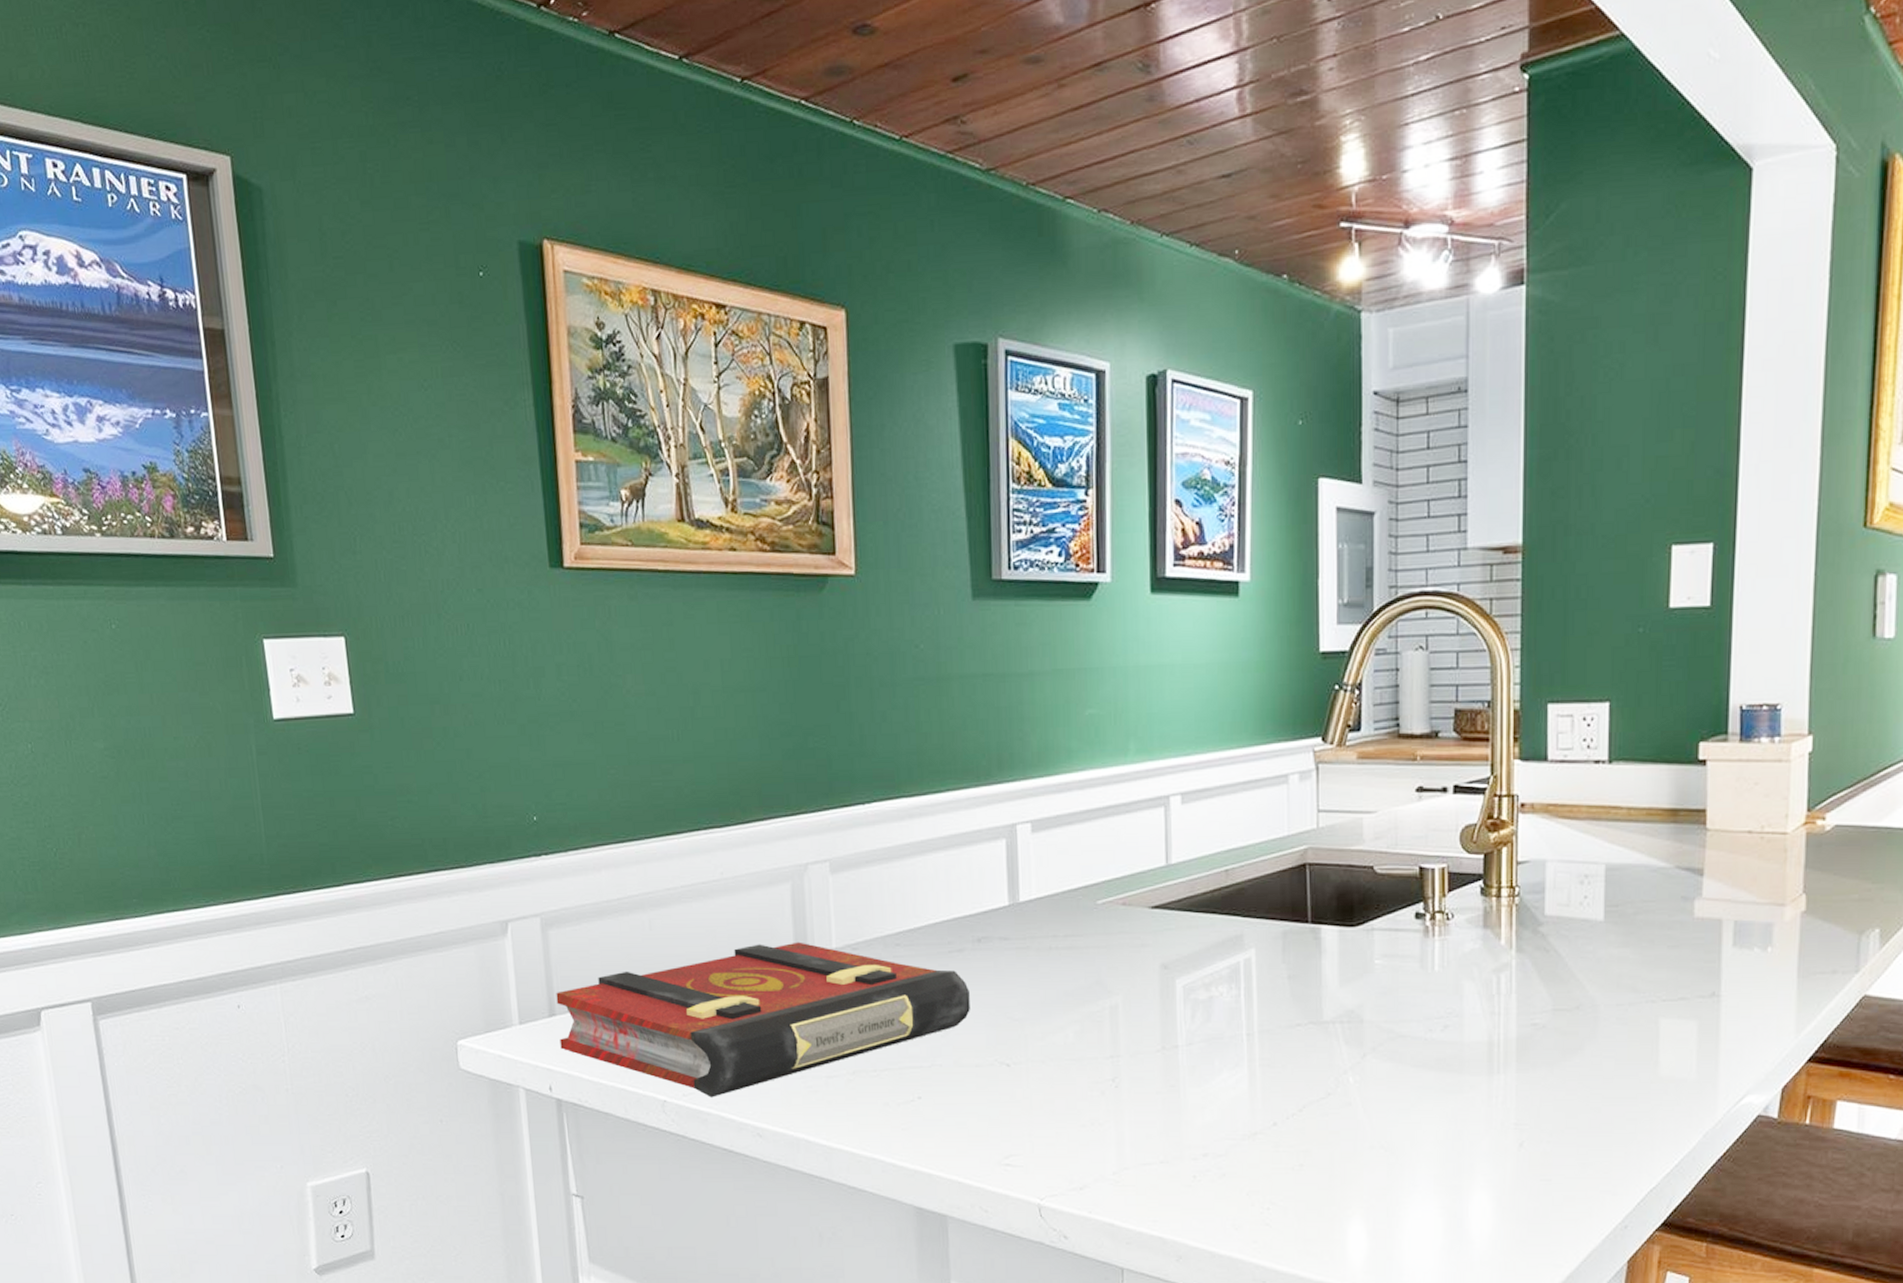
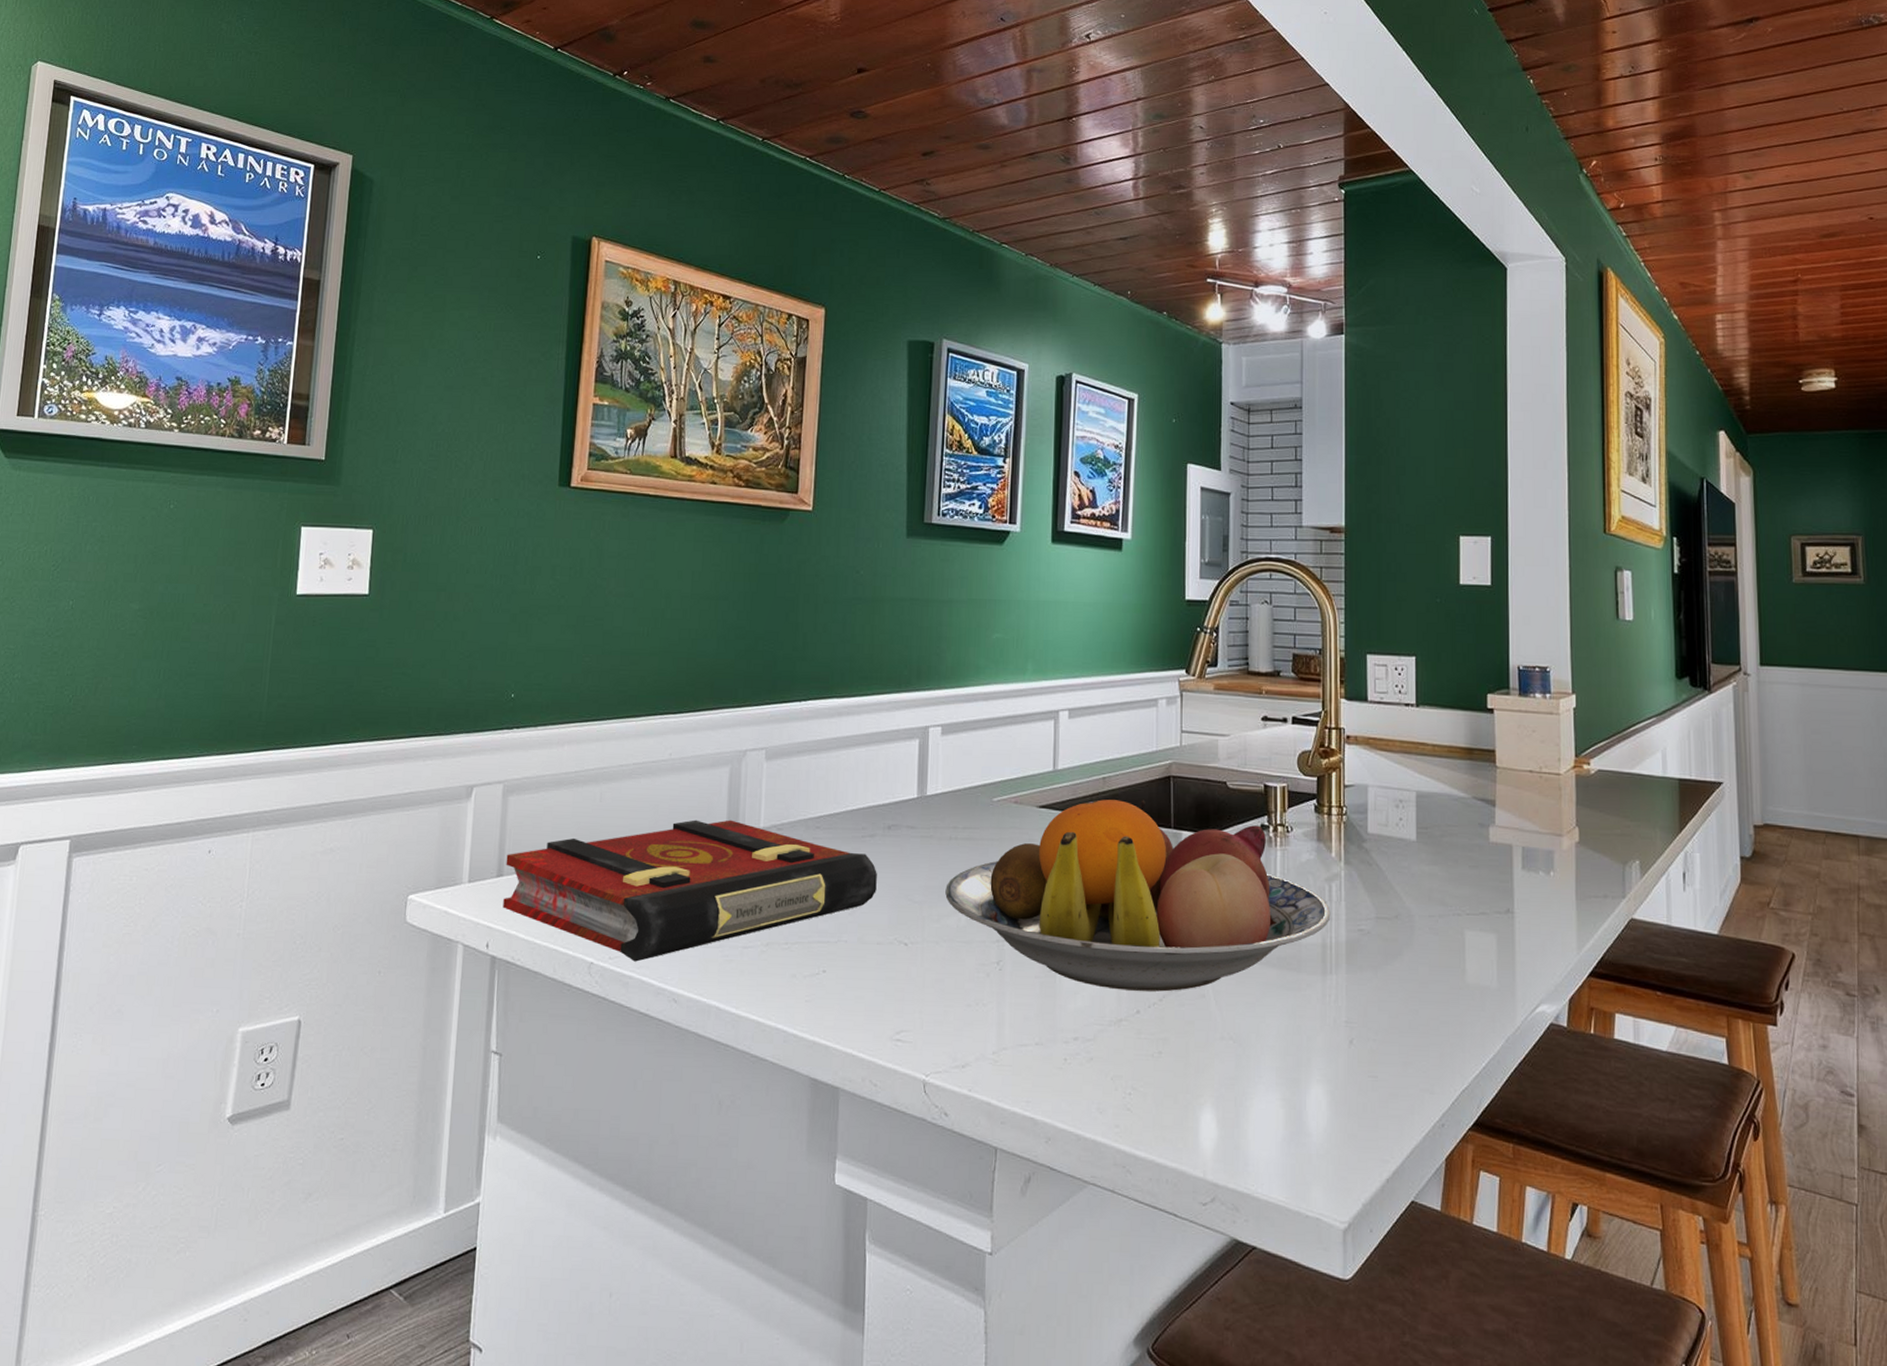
fruit bowl: none [1048,892,1499,1102] -> present [945,799,1331,992]

